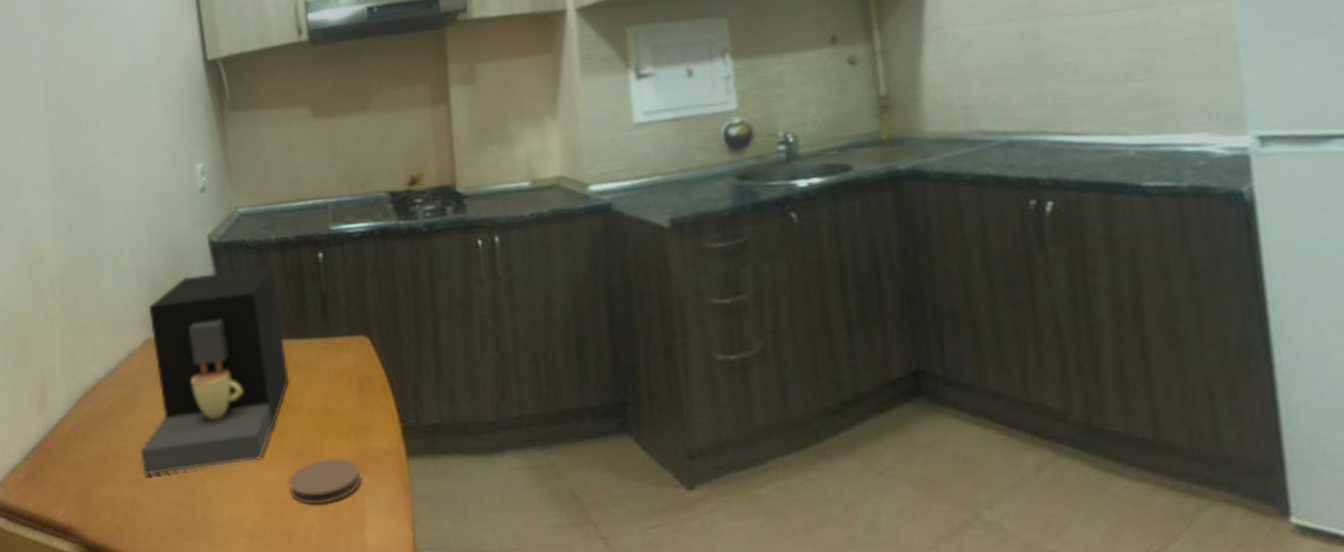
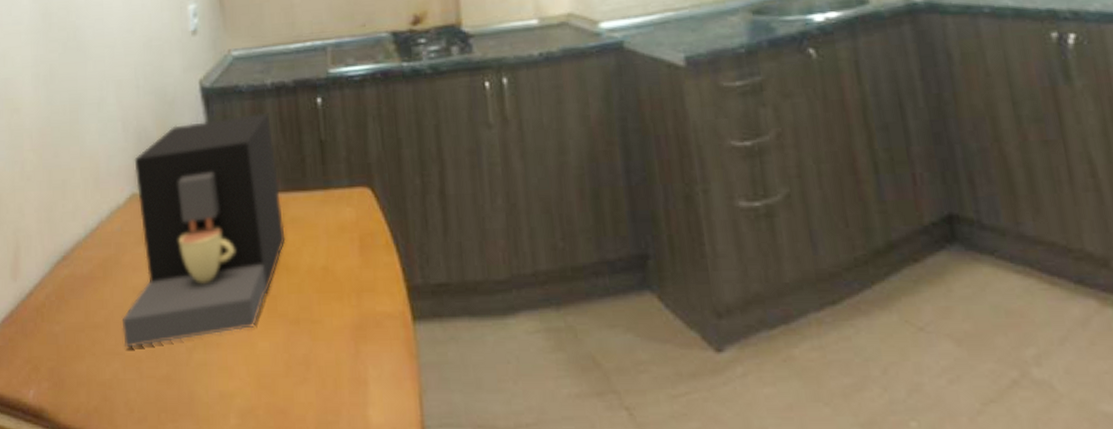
coaster: present [288,457,361,505] -> none [283,323,364,378]

